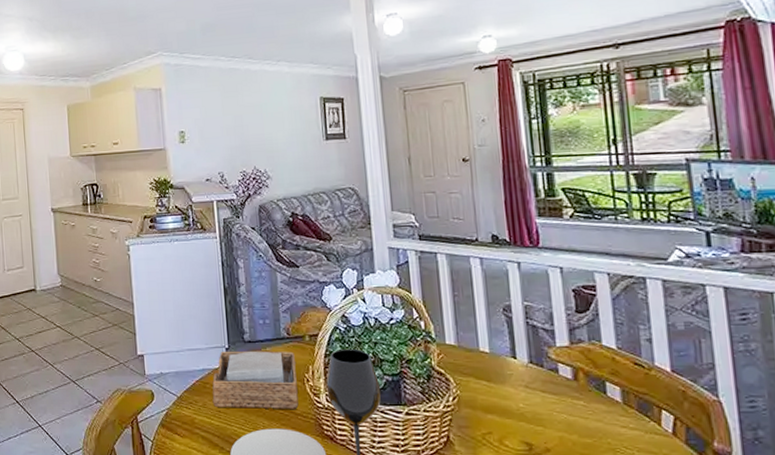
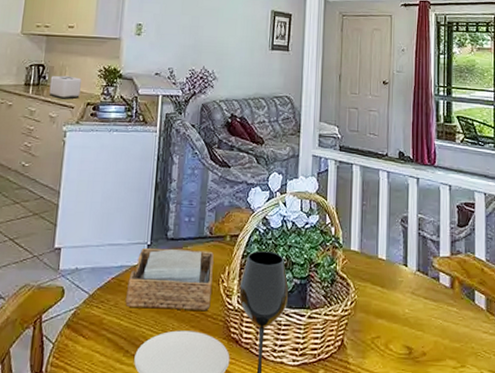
toaster: none [105,191,136,215] -> present [49,75,81,99]

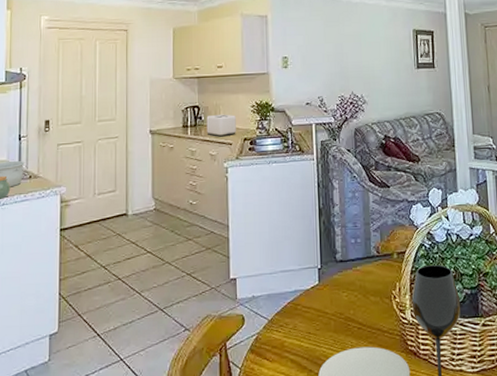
napkin holder: present [125,247,215,312] -> none [303,269,386,329]

